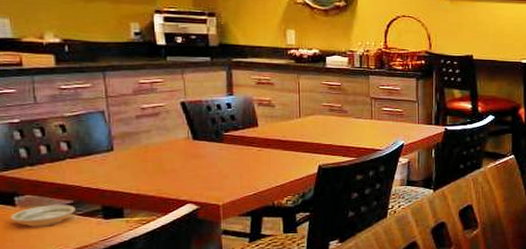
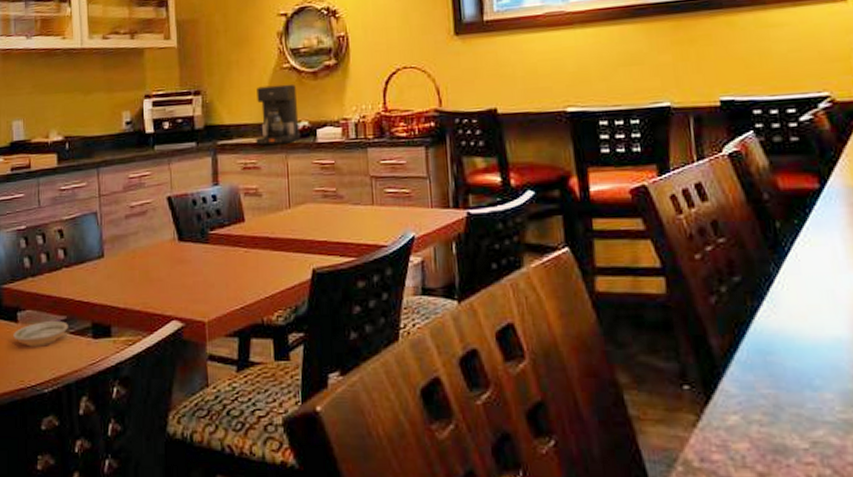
coffee maker: none [270,16,312,67] -> present [256,83,301,145]

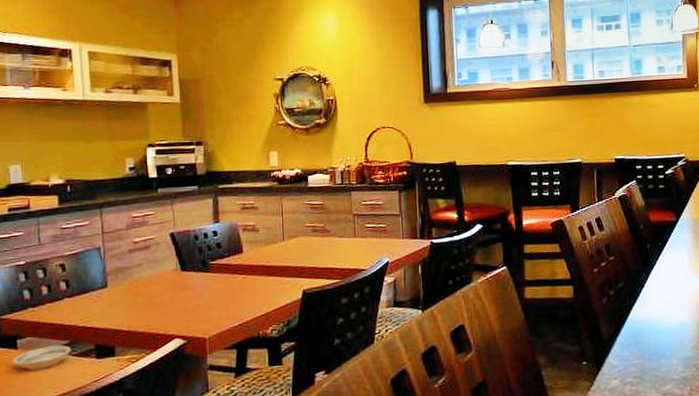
coffee maker: present [256,83,301,145] -> none [254,138,294,189]

